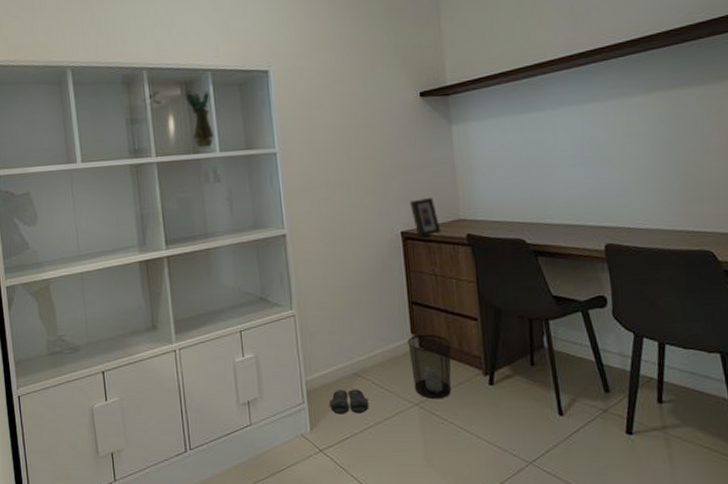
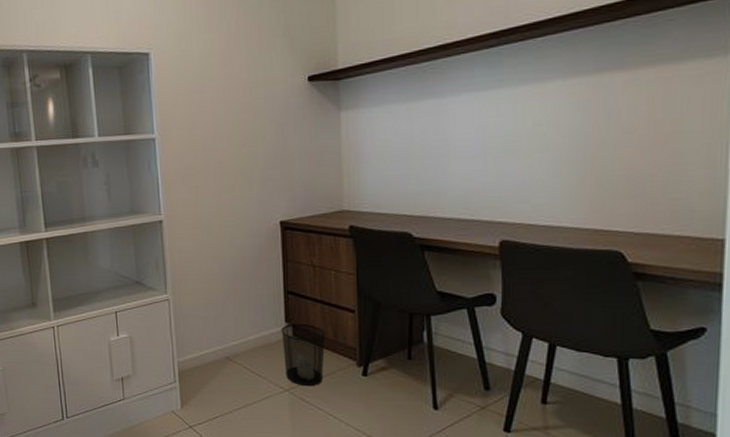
vase: present [184,89,214,149] -> none [64,72,93,133]
slippers: present [329,389,369,415] -> none [200,372,239,395]
picture frame: present [410,198,442,237] -> none [291,188,323,227]

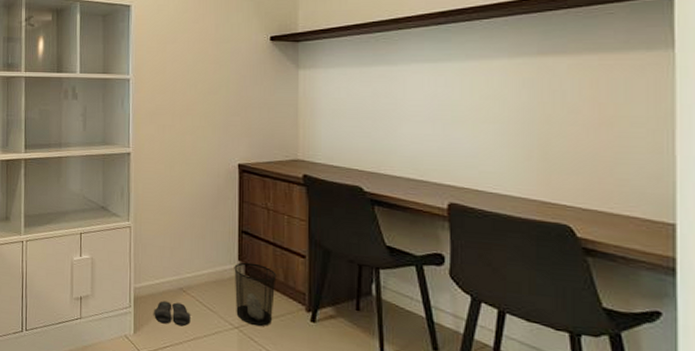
slippers: none [200,372,239,395] -> present [154,300,191,327]

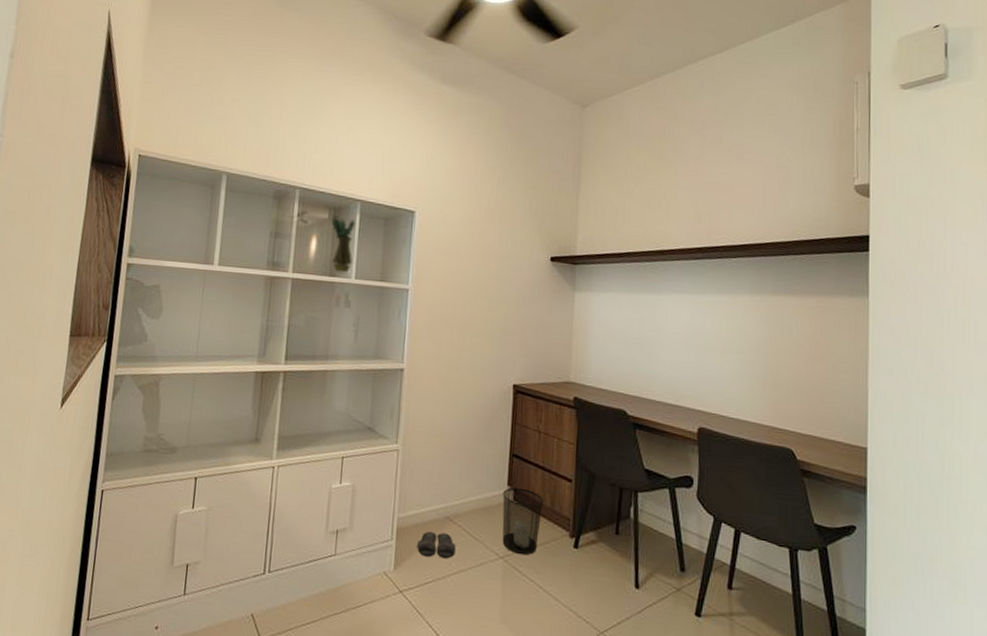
vase: none [55,16,77,69] -> present [331,214,356,273]

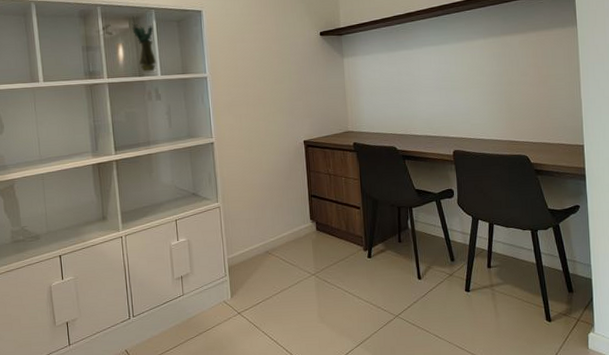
slippers: present [417,531,456,559] -> none [246,264,277,284]
waste bin: present [502,487,544,555] -> none [307,220,340,270]

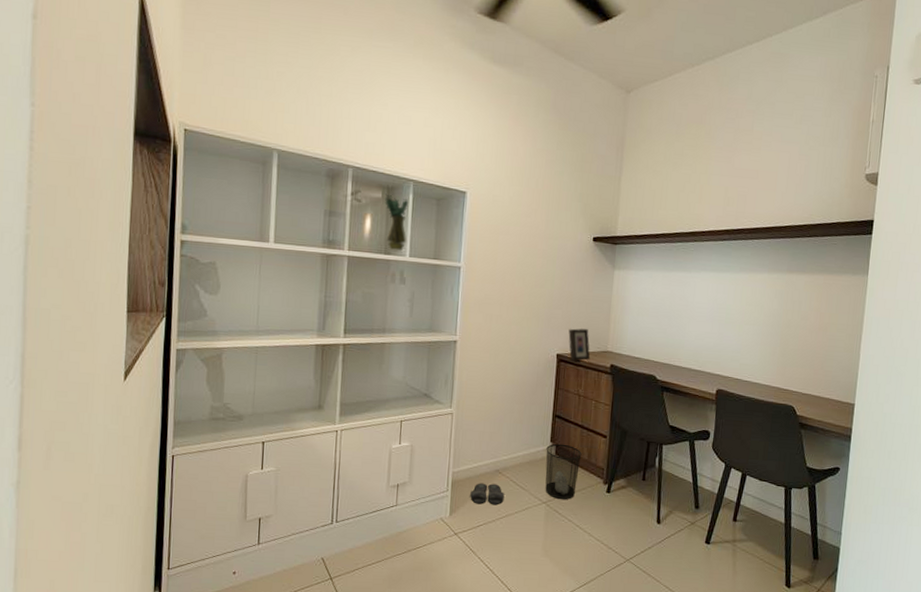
slippers: none [246,264,277,284] -> present [470,483,505,506]
waste bin: none [307,220,340,270] -> present [545,443,582,500]
picture frame: none [311,114,335,145] -> present [568,328,591,362]

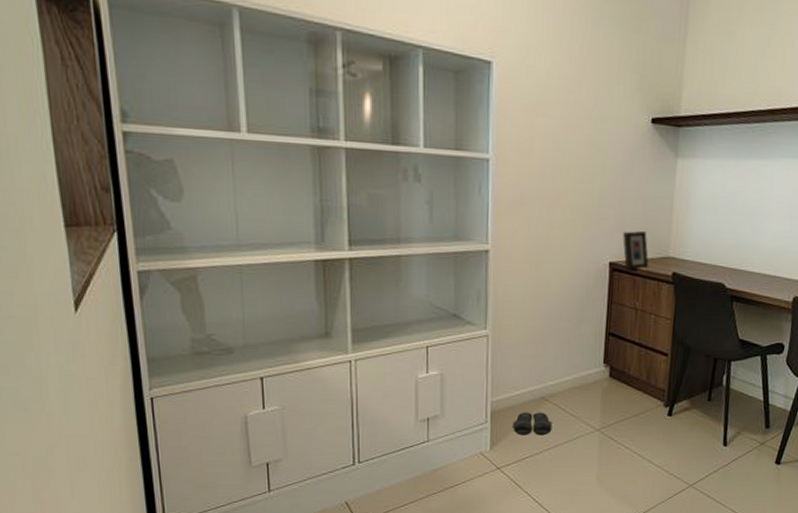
vase: present [385,193,409,251] -> none [387,65,419,141]
waste bin: present [545,443,582,500] -> none [598,365,640,426]

